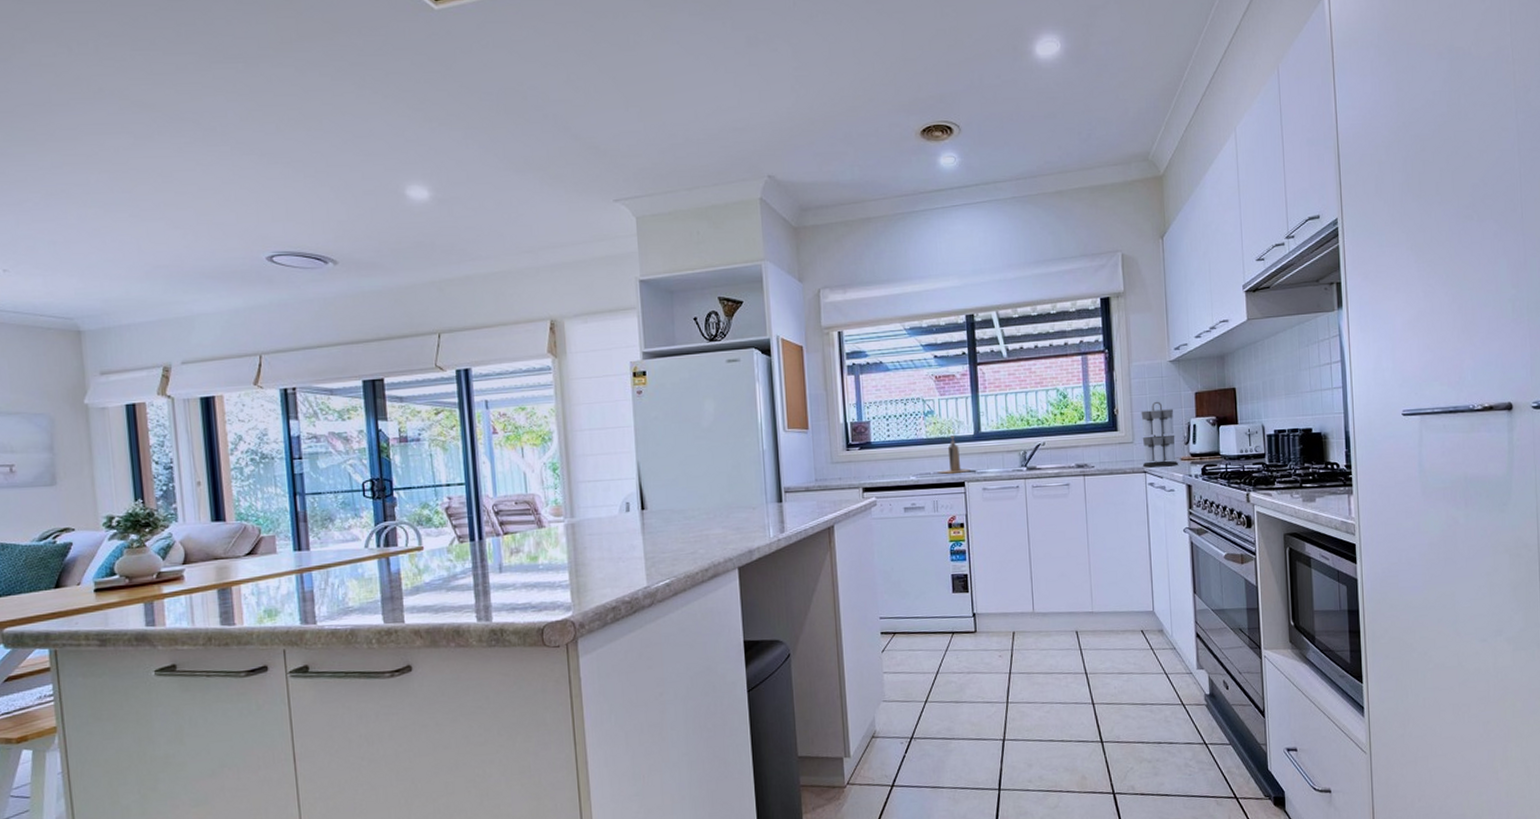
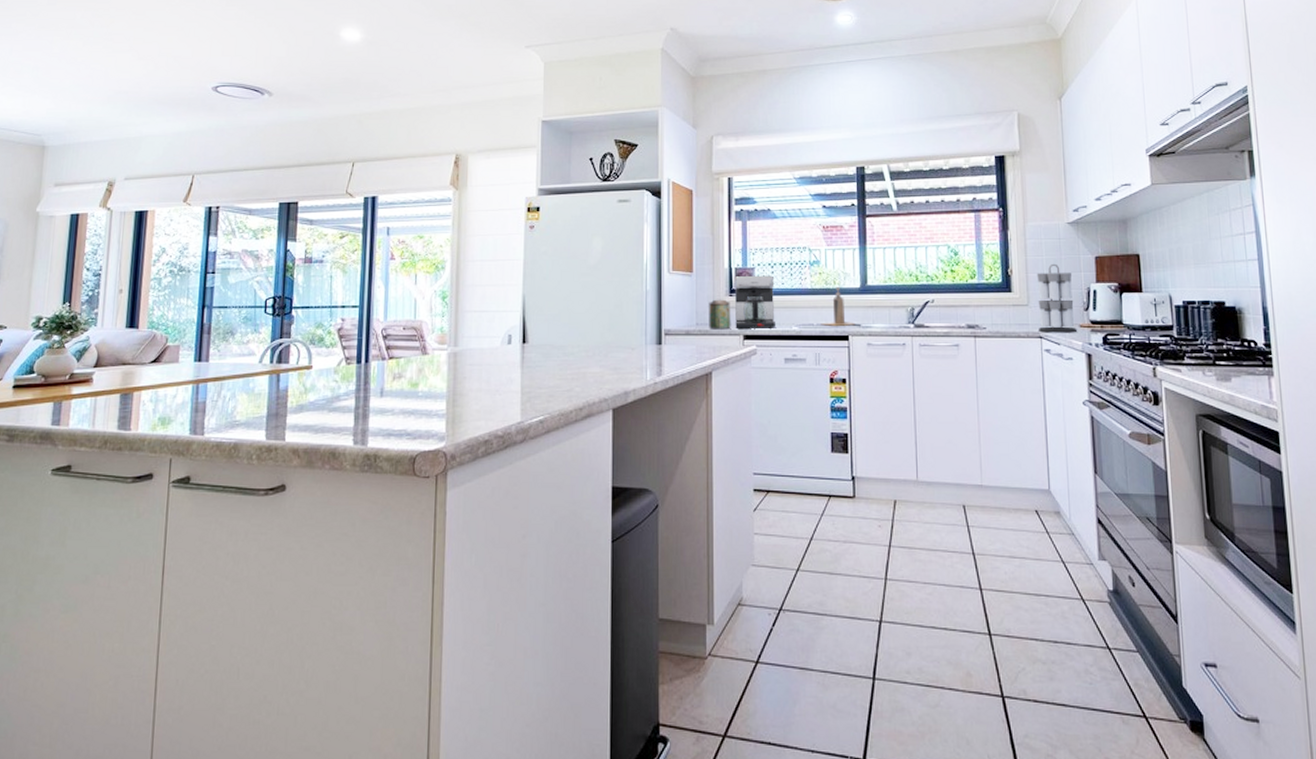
canister: none [827,454,850,485] -> present [709,299,731,330]
coffee maker: none [850,428,893,483] -> present [734,275,775,330]

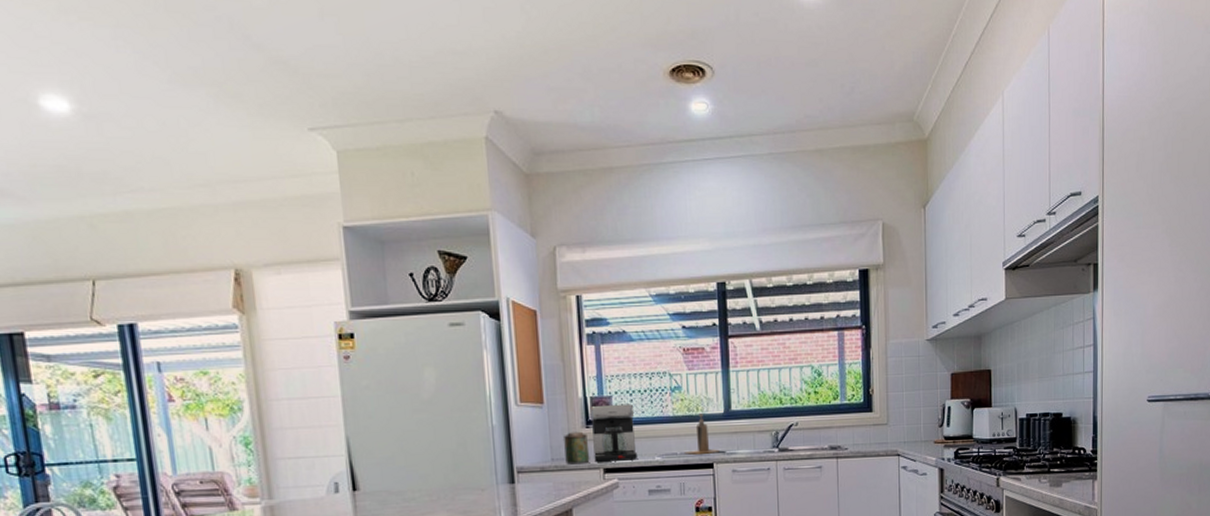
spice rack: present [1036,263,1078,333] -> none [896,381,932,451]

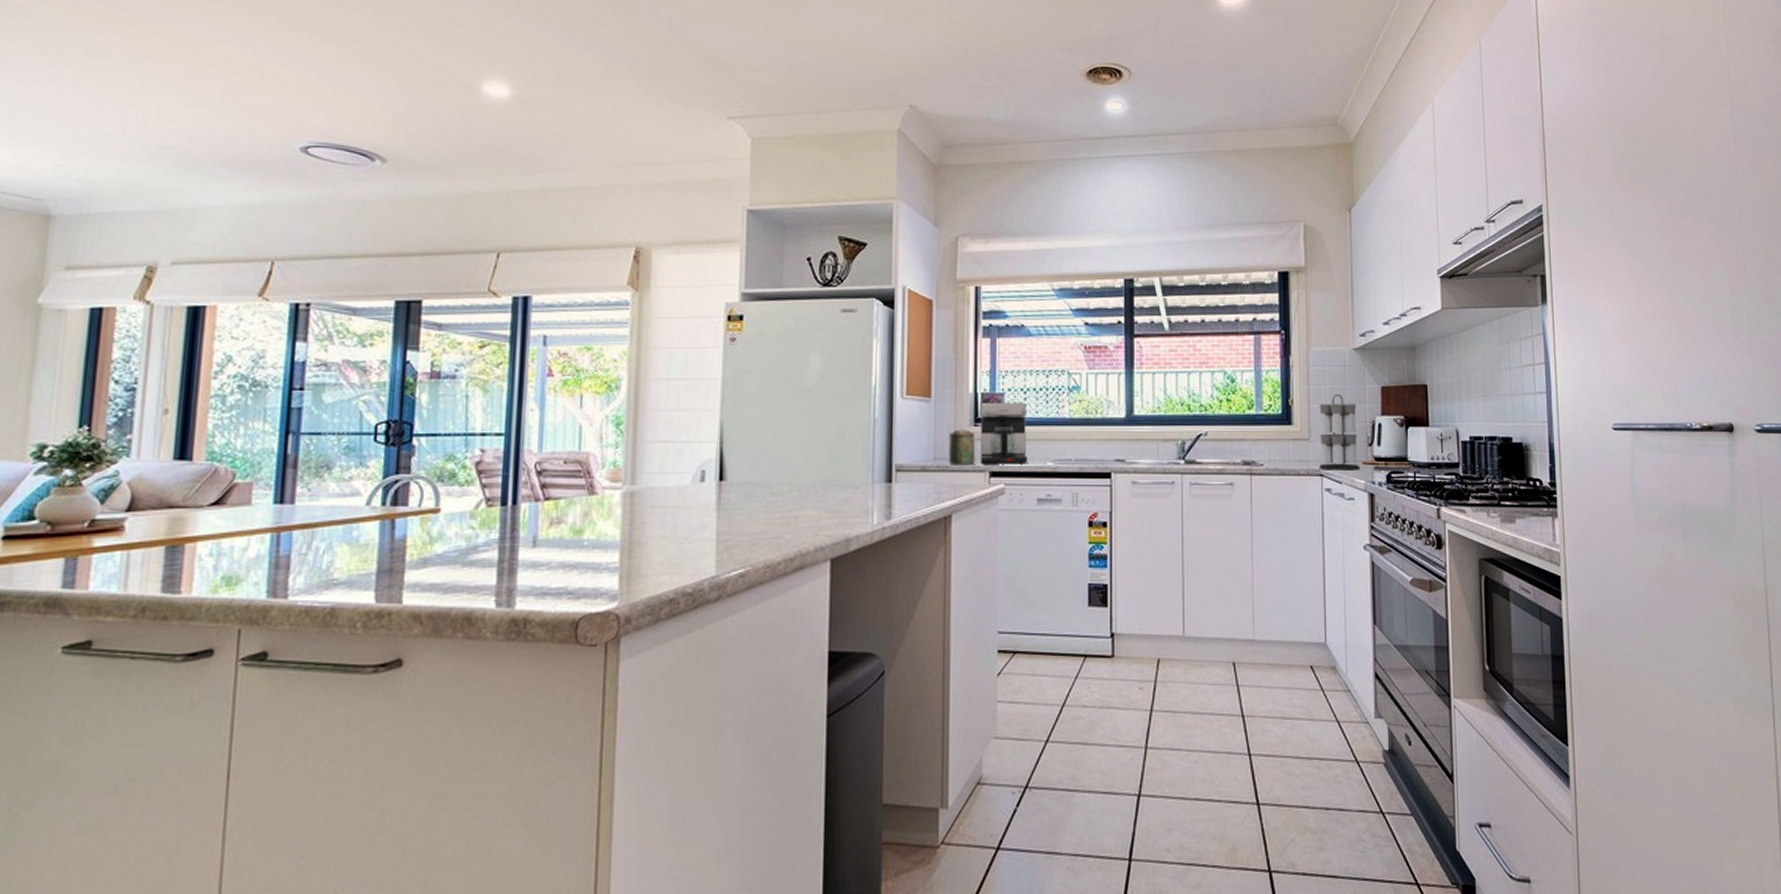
soap dispenser: present [684,412,720,455] -> none [1079,415,1119,462]
spice rack: none [896,381,932,451] -> present [1319,393,1361,471]

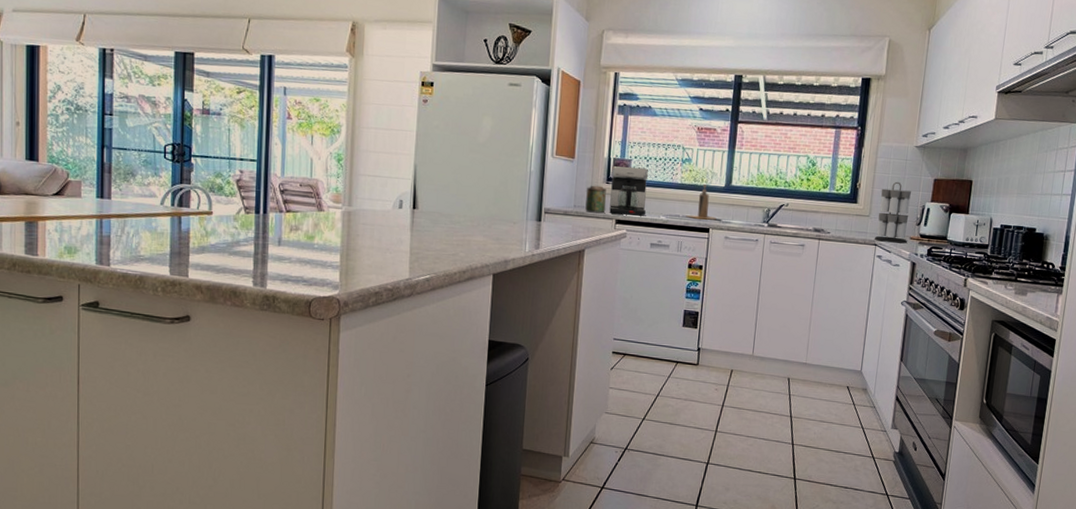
soap dispenser: none [1079,415,1119,462] -> present [686,183,717,220]

